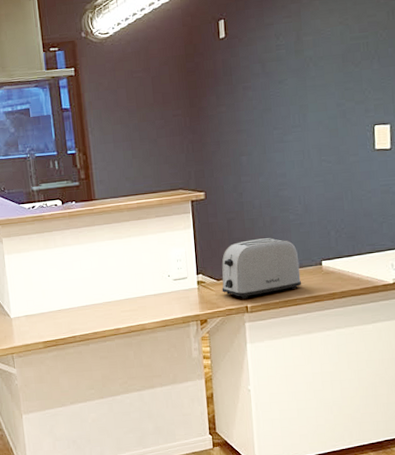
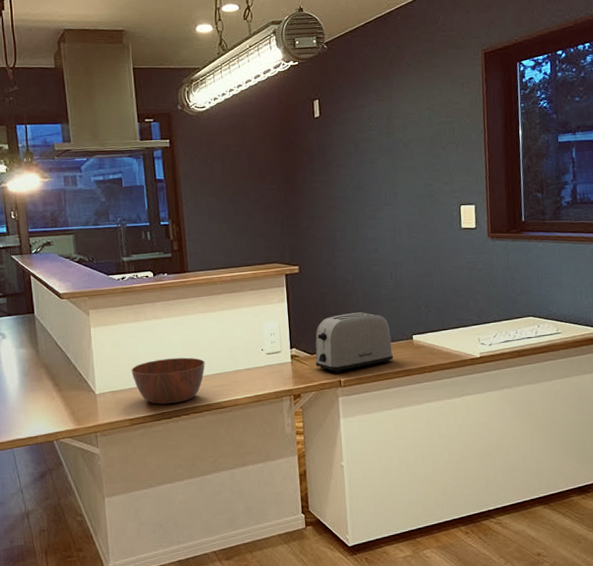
bowl: none [43,283,114,328] -> present [131,357,205,405]

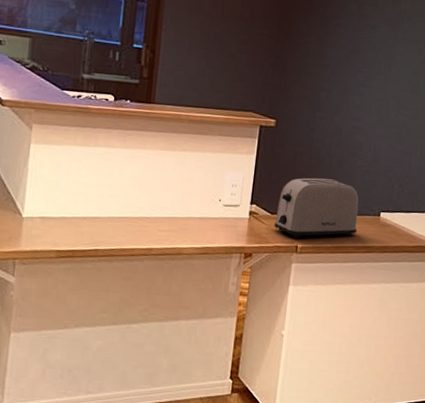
bowl: present [131,357,205,405] -> none [68,191,154,242]

